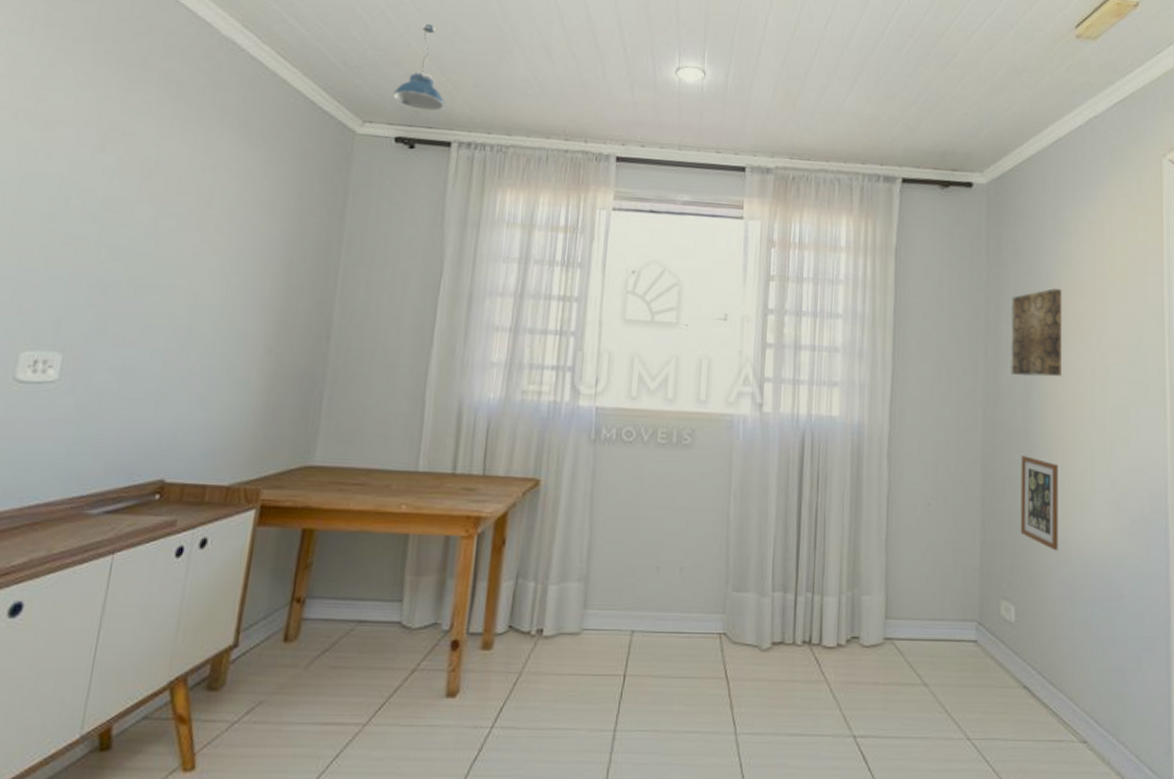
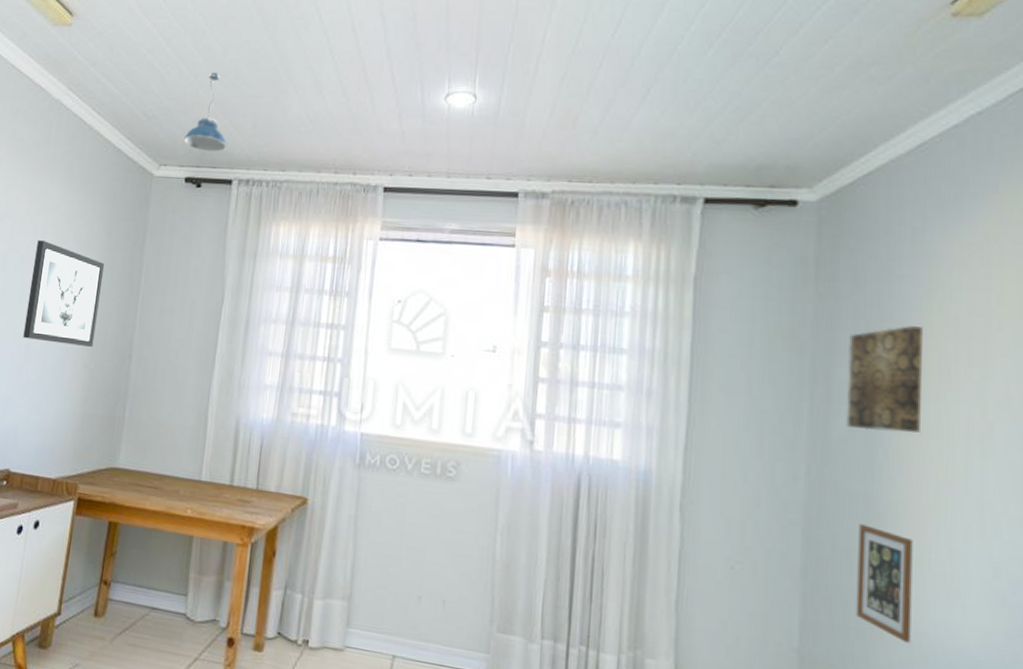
wall art: none [182,203,295,328] -> present [23,240,105,347]

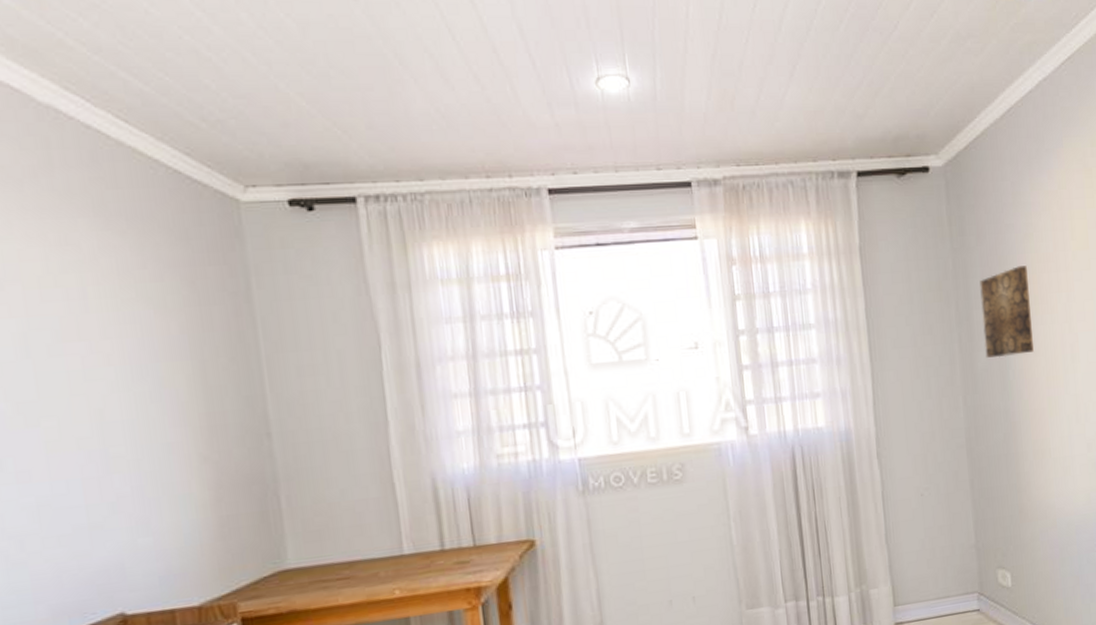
wall art: present [23,240,105,347] -> none [76,307,210,443]
pendant light: present [184,72,227,152] -> none [273,58,339,164]
picture frame: present [856,524,913,644] -> none [1003,433,1045,517]

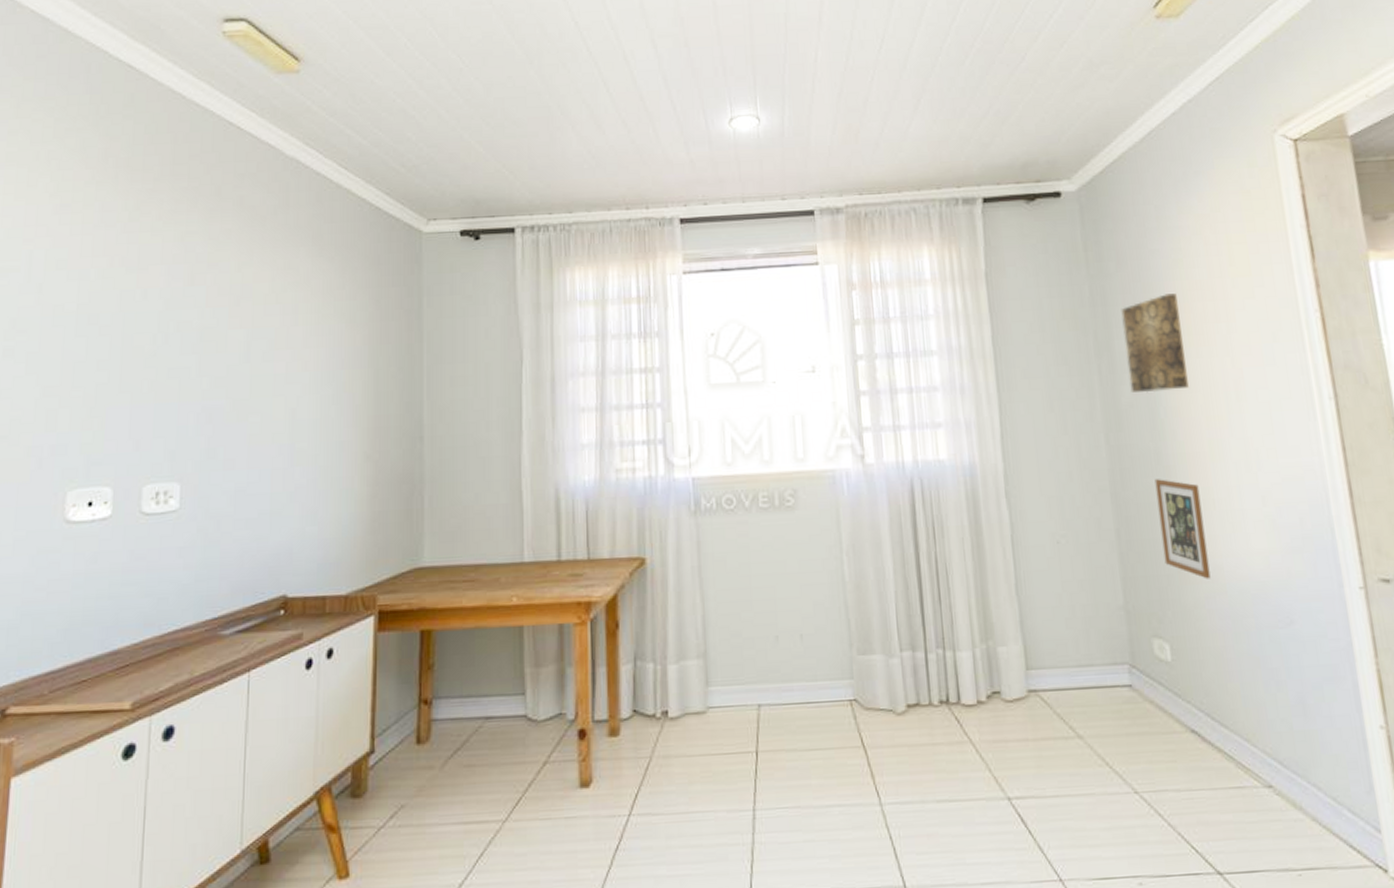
picture frame: none [1003,433,1045,517] -> present [1154,479,1211,579]

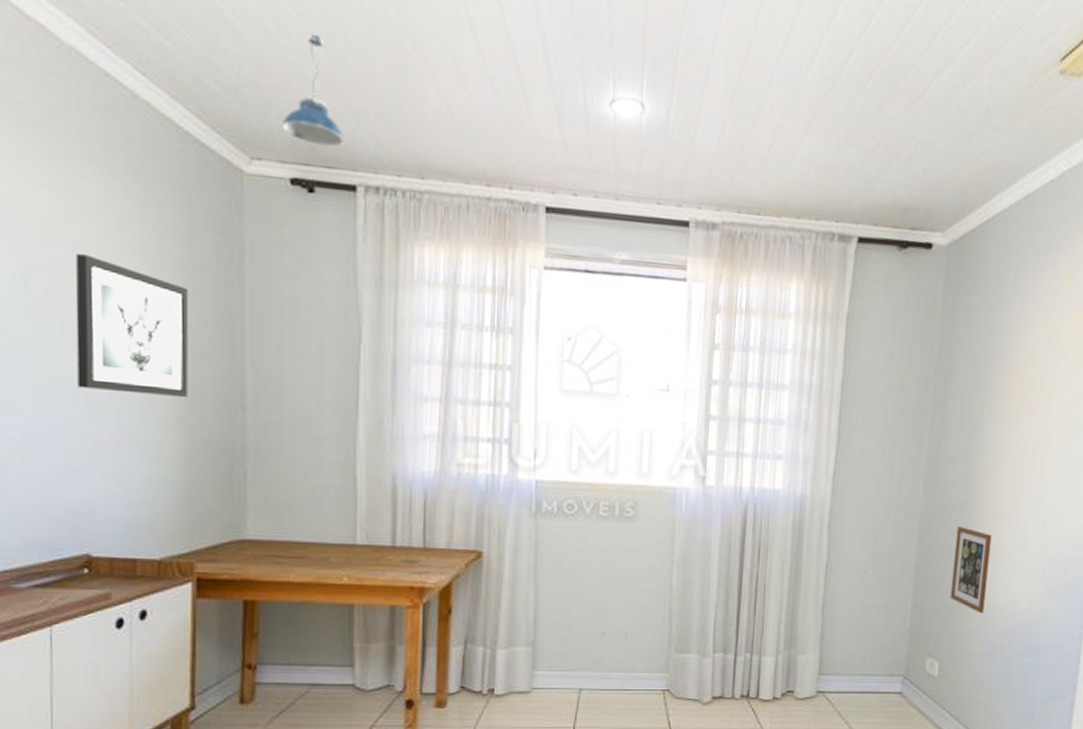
wall art: none [284,320,377,438] -> present [75,254,189,397]
pendant light: none [453,113,504,200] -> present [283,33,345,147]
wall art: present [1121,293,1189,393] -> none [954,360,1014,450]

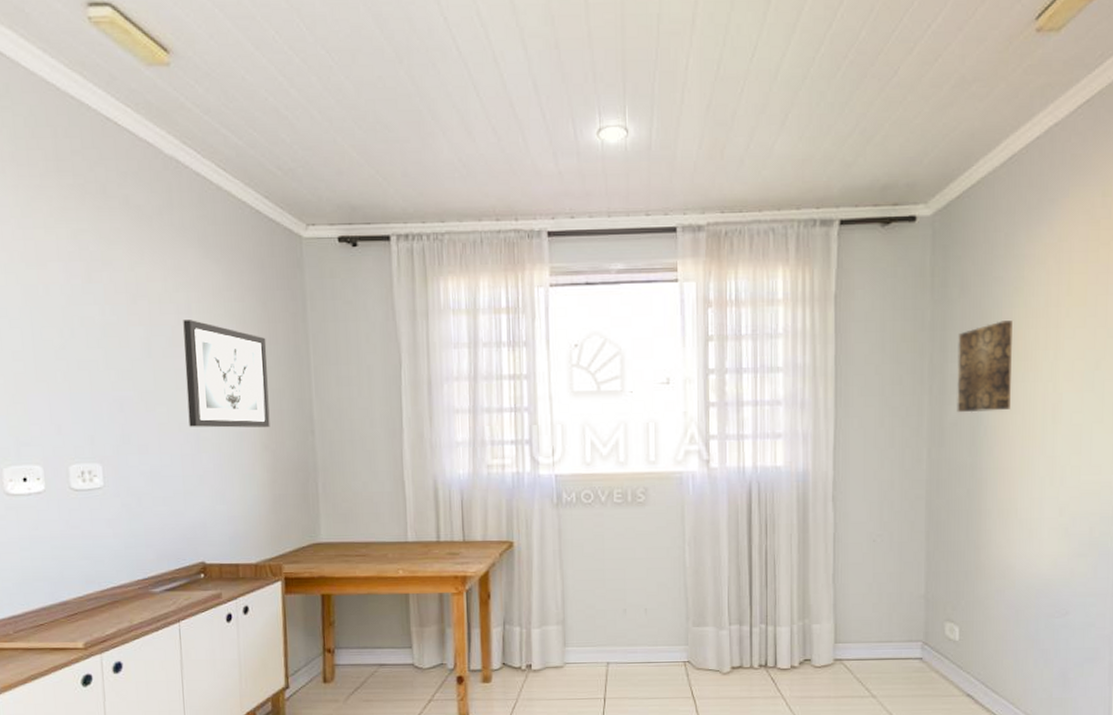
pendant light: present [283,33,345,147] -> none [329,115,379,206]
picture frame: present [950,526,992,614] -> none [965,490,1005,576]
wall art: none [954,360,1014,450] -> present [957,320,1013,413]

